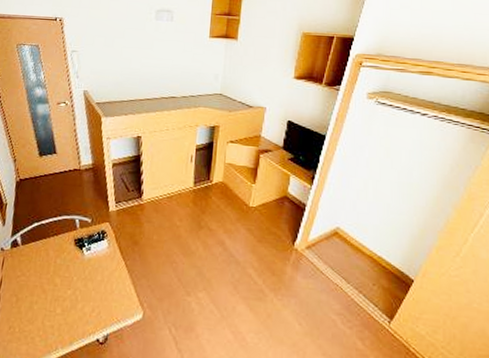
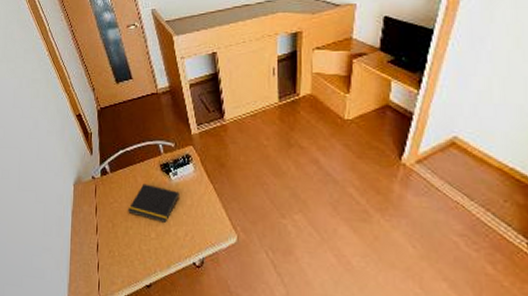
notepad: none [35,257,91,298] -> present [128,183,180,223]

